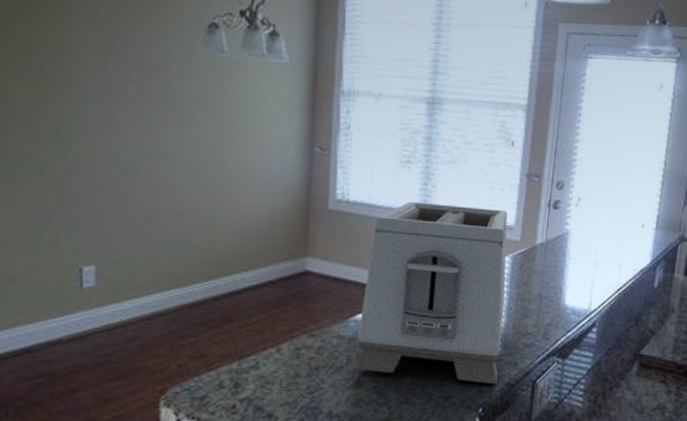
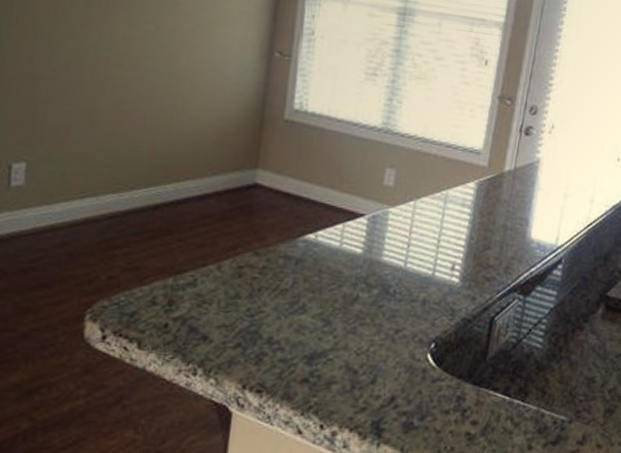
toaster: present [354,201,508,385] -> none [300,116,476,319]

